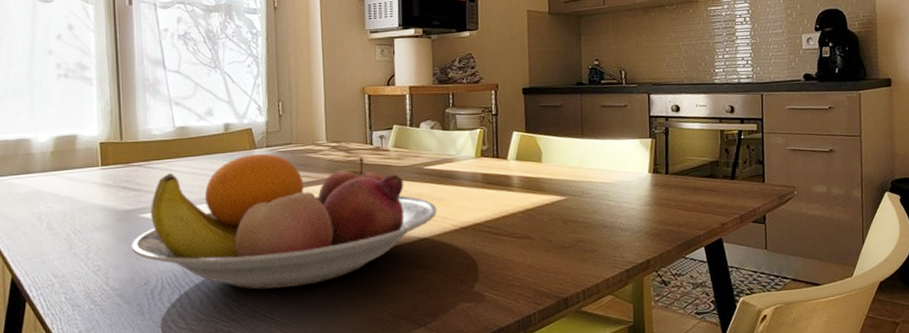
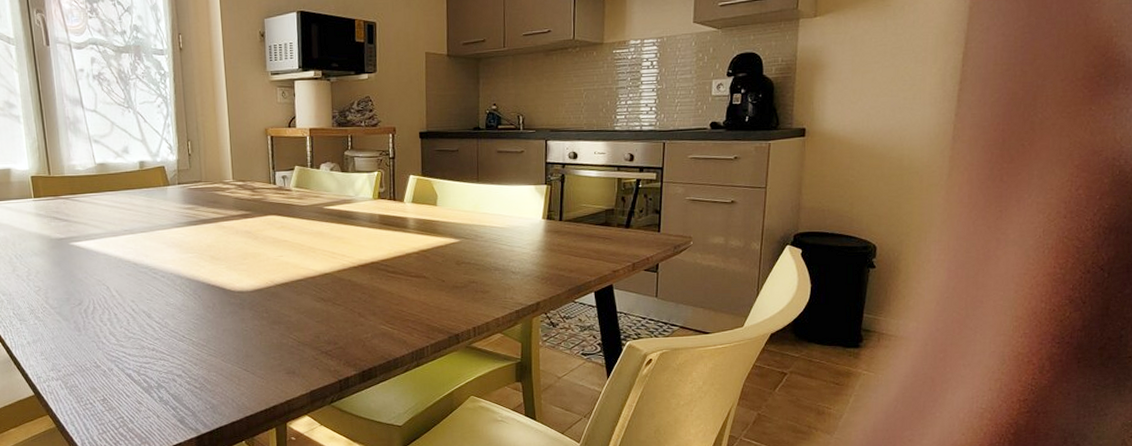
fruit bowl: present [132,153,437,290] -> none [65,190,337,313]

